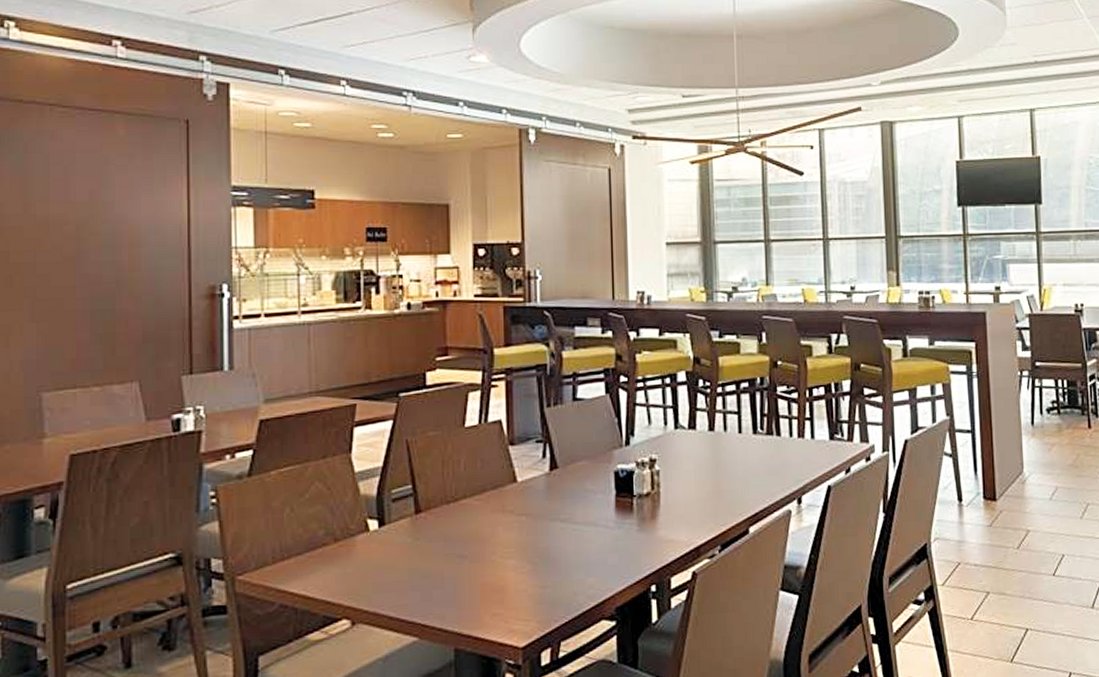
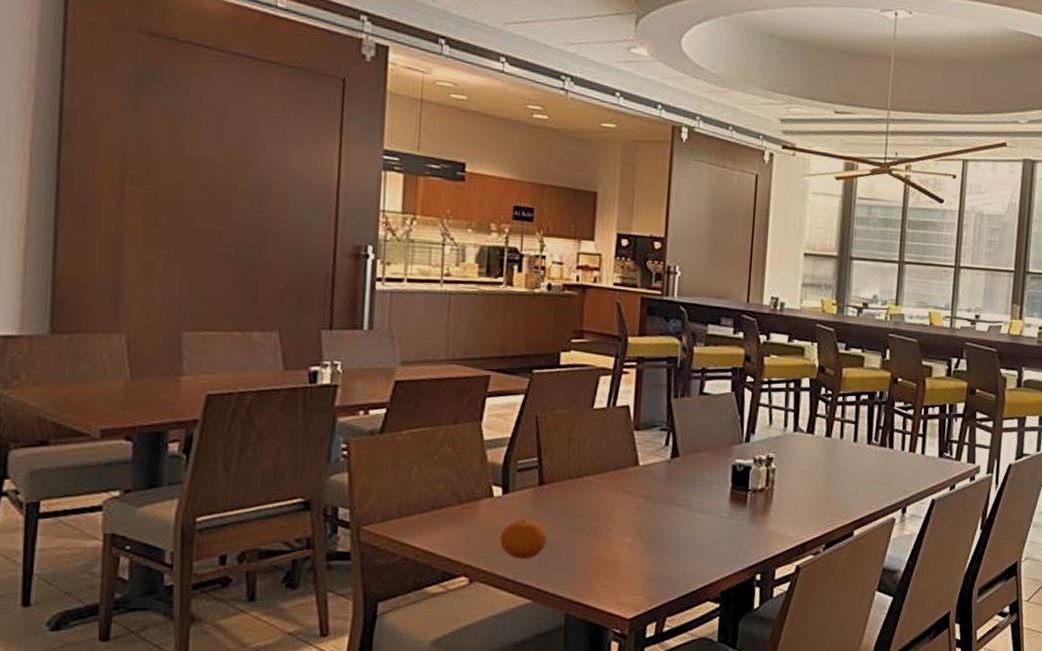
fruit: none [379,551,429,594] -> present [499,520,548,558]

